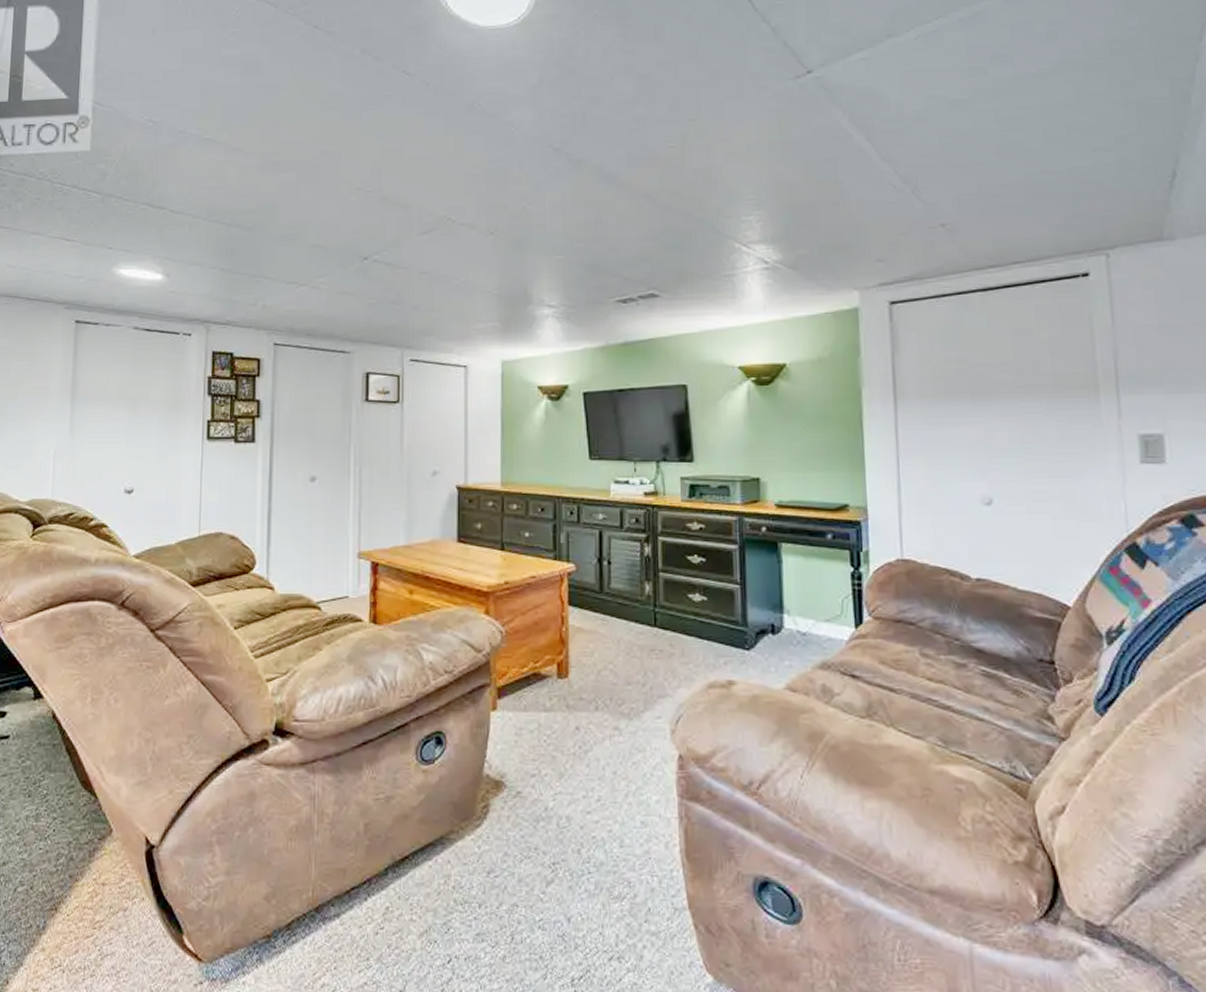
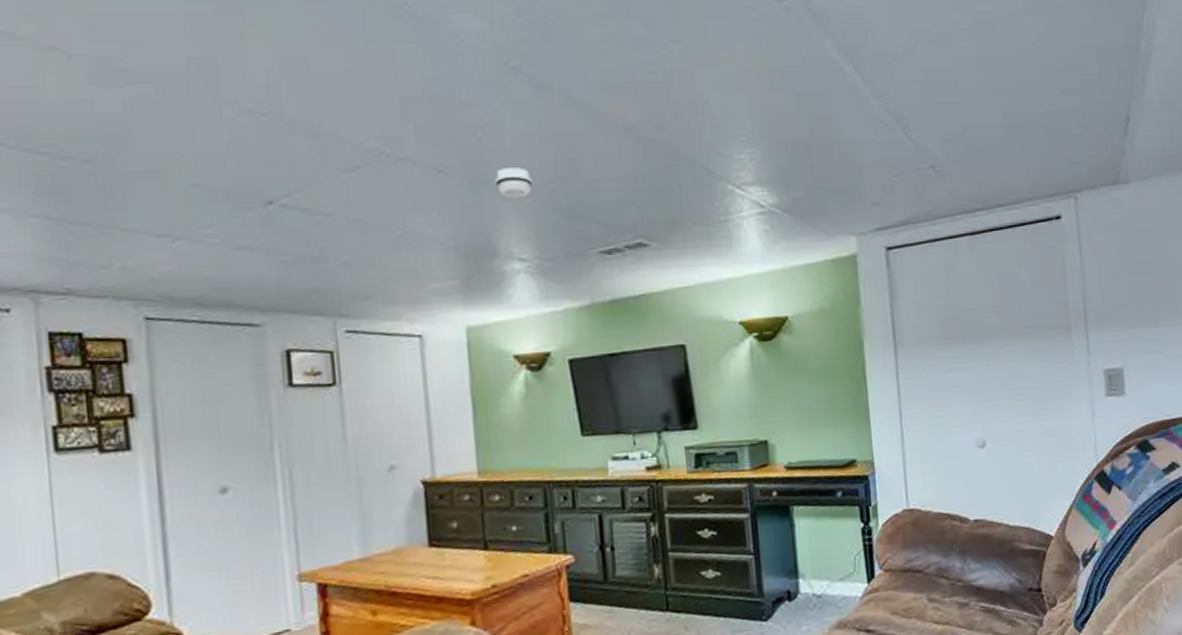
smoke detector: none [534,230,565,255] -> present [495,167,533,198]

